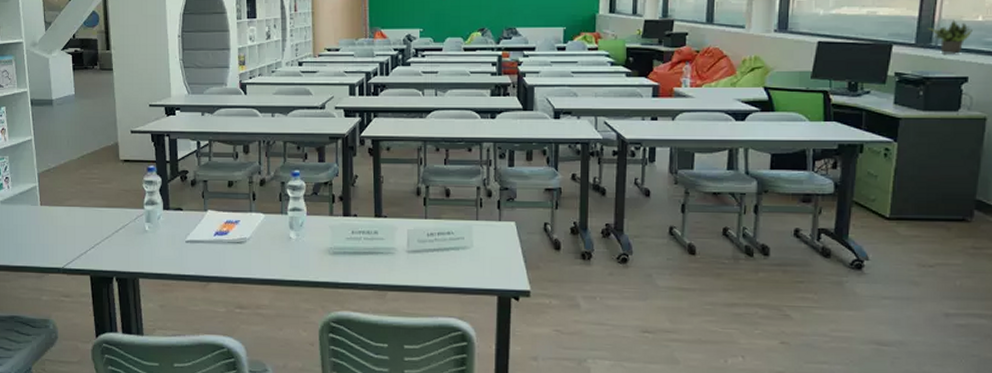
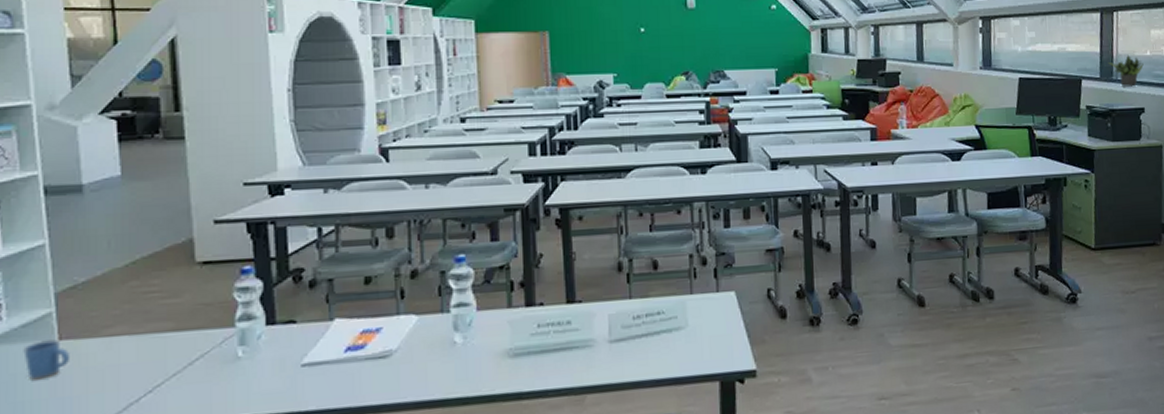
mug: none [21,205,46,231] -> present [23,339,69,380]

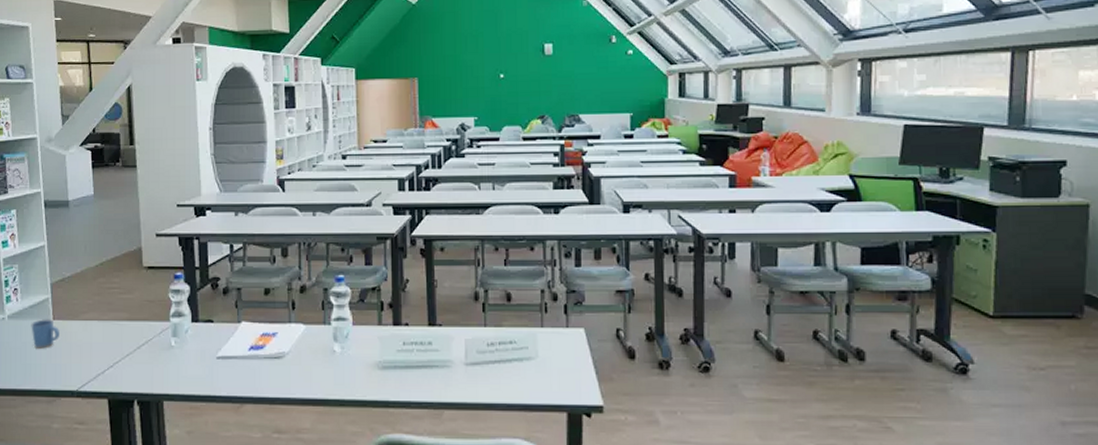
potted plant: present [1108,54,1144,87] -> none [1019,99,1068,136]

